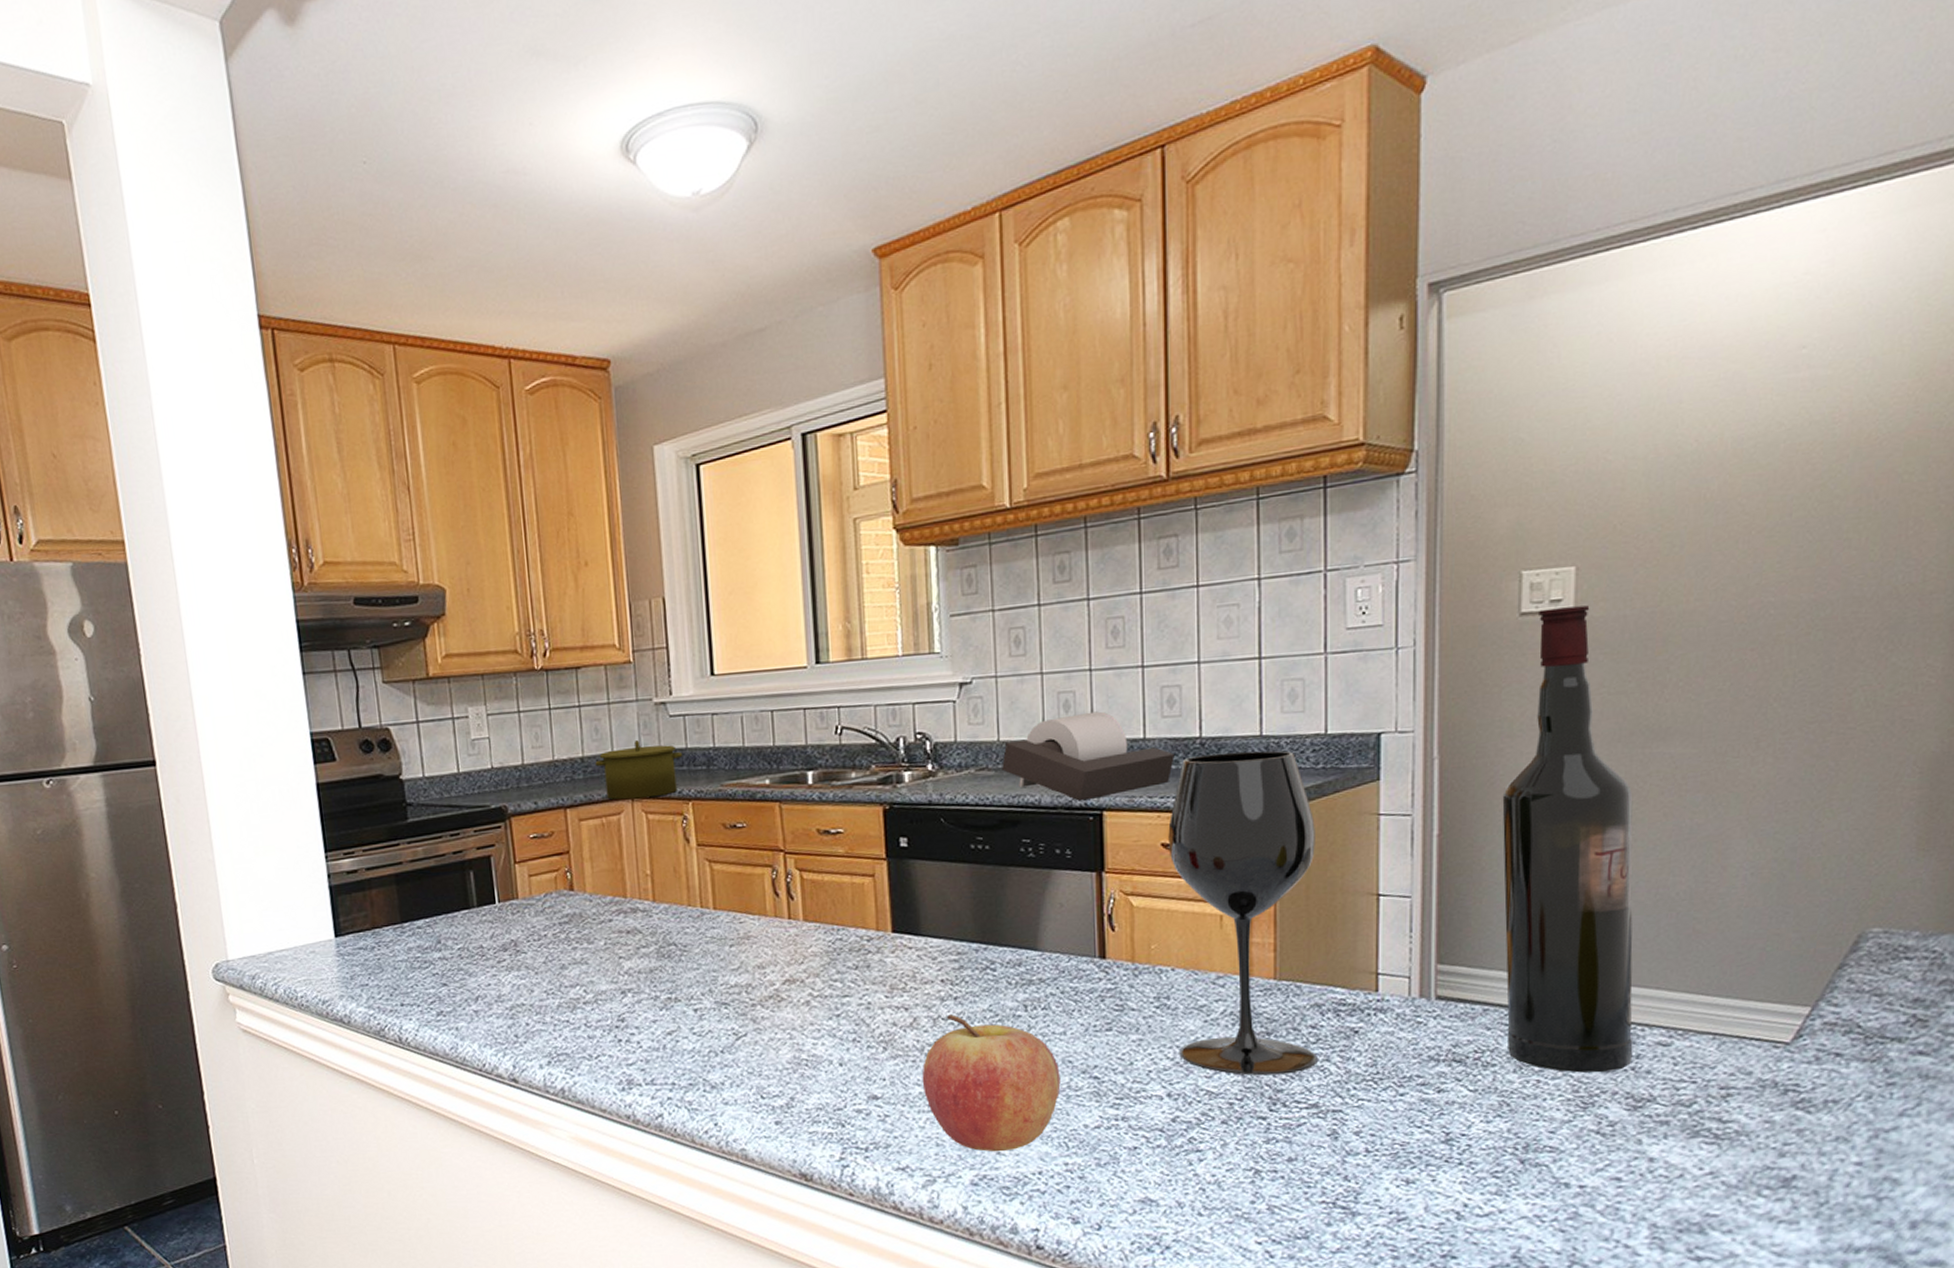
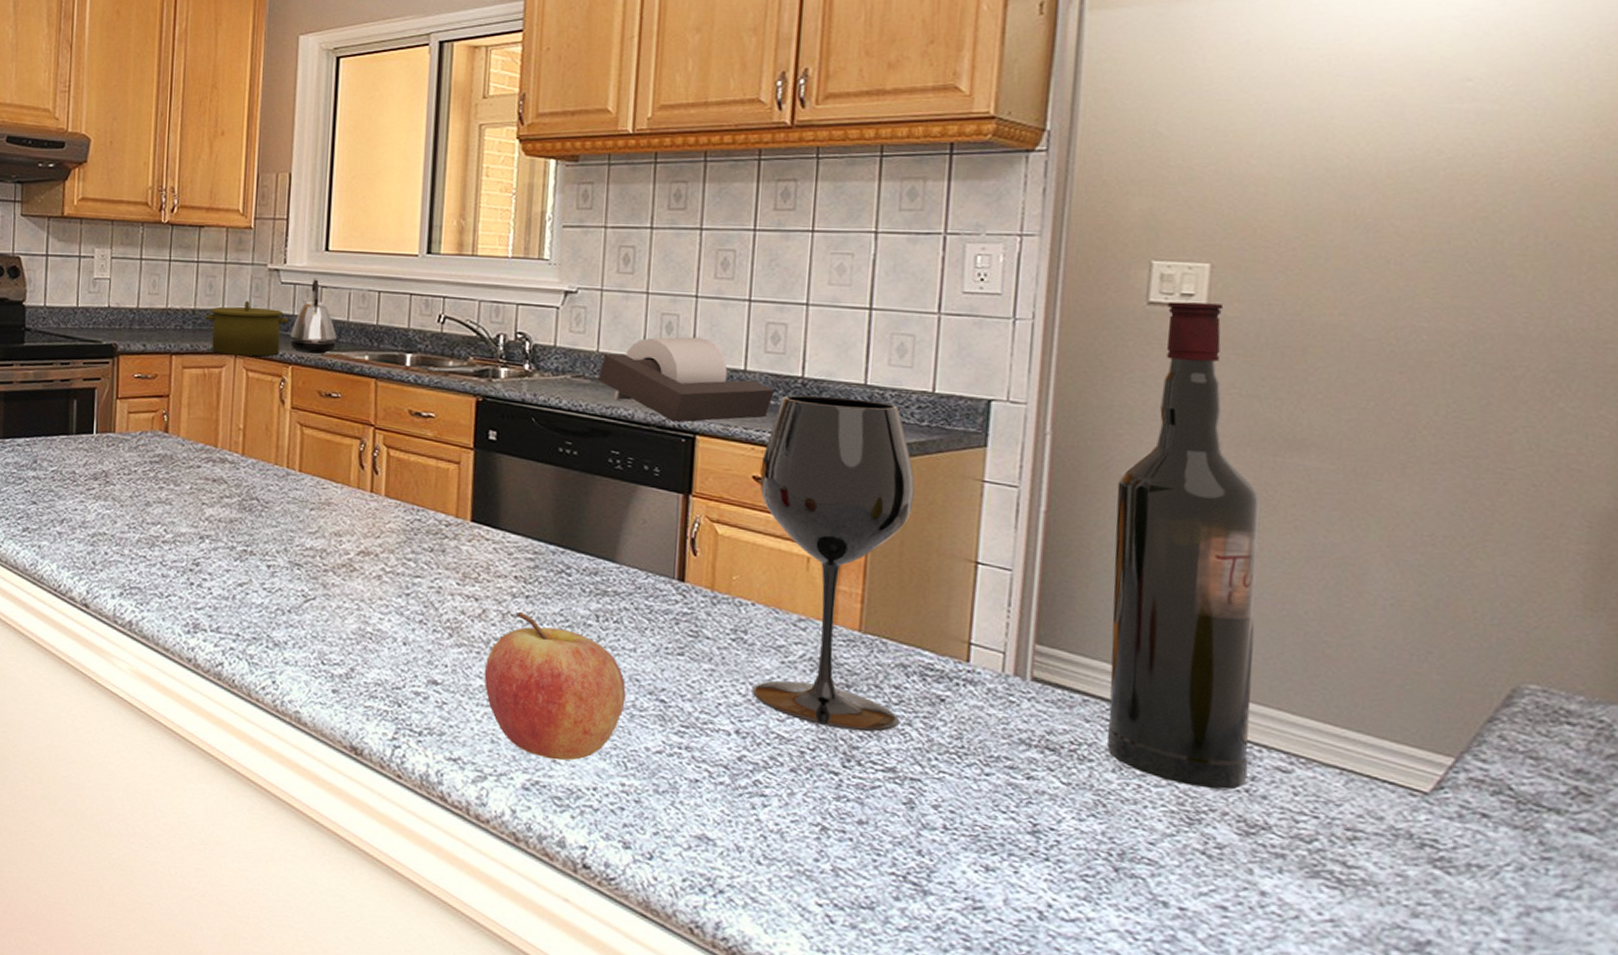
kettle: none [685,706,735,786] -> present [289,278,338,353]

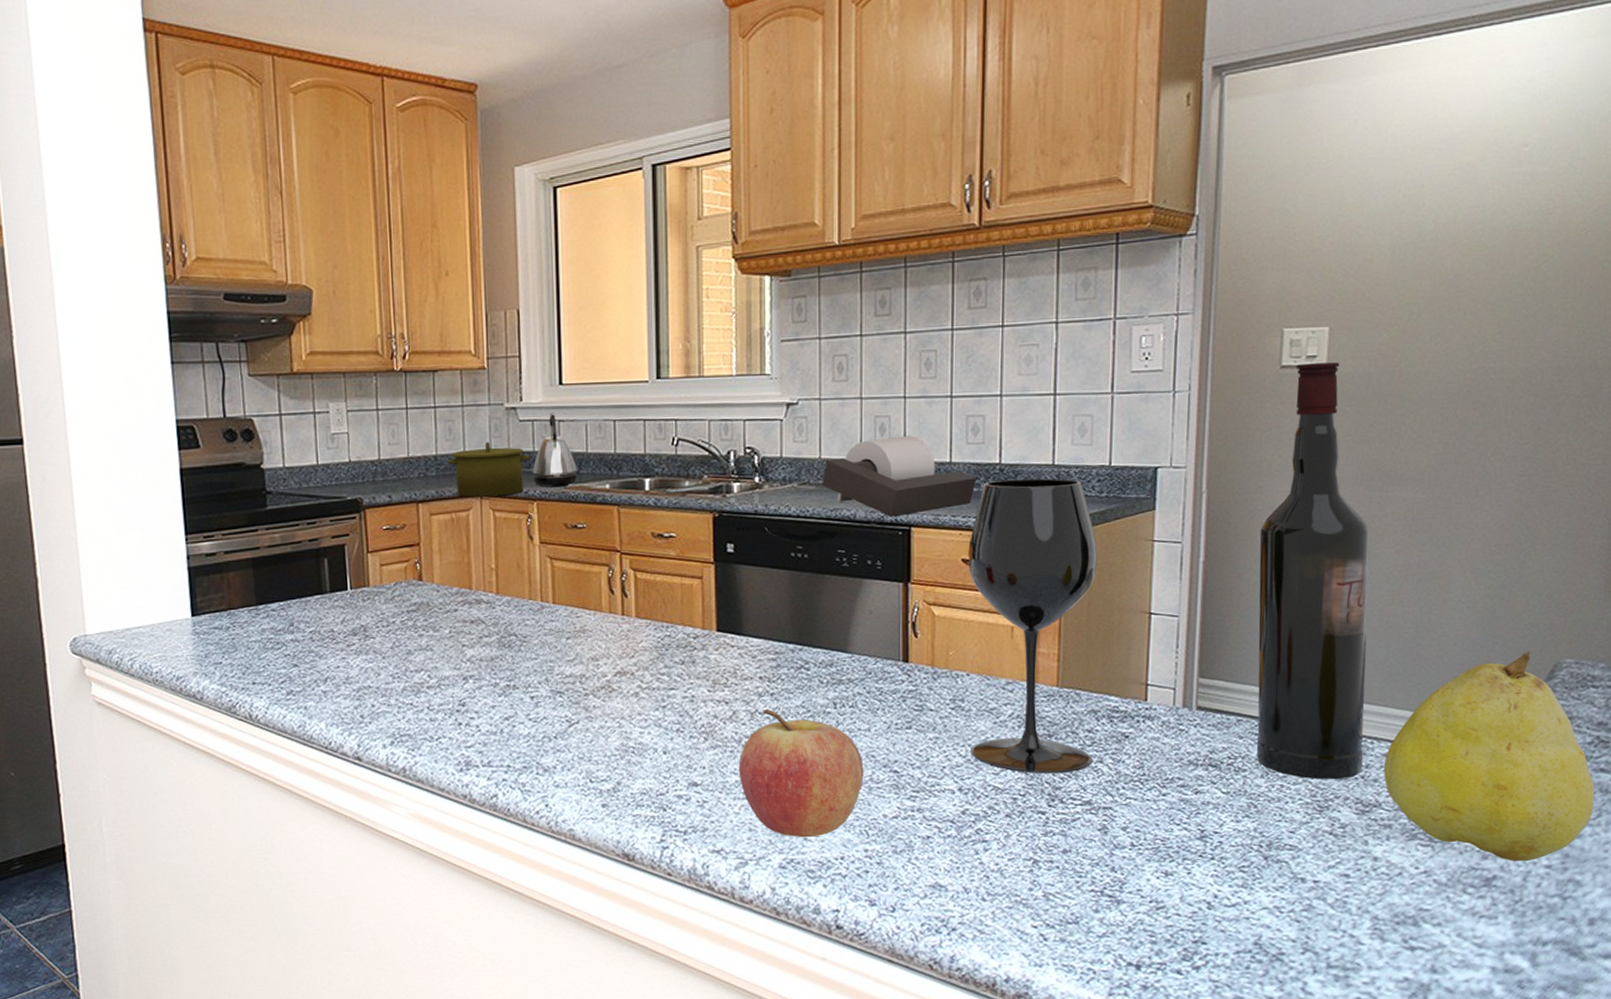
fruit: none [1275,667,1573,930] -> present [1383,651,1595,862]

